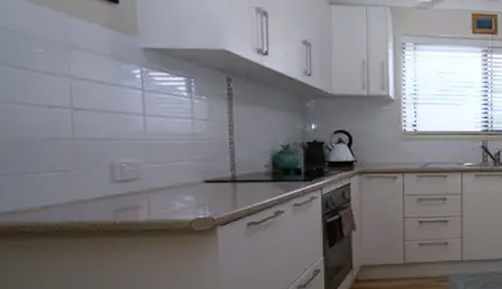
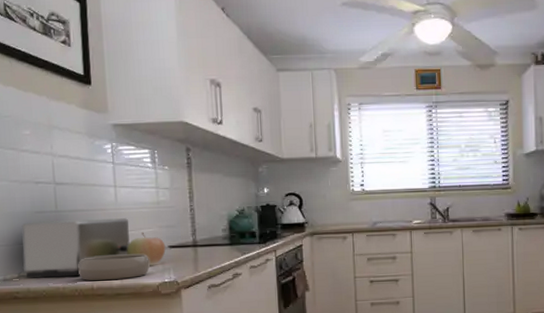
toaster: none [30,149,160,212] -> present [21,218,130,279]
bowl: none [97,188,183,216] -> present [77,253,151,281]
fruit: none [156,165,201,200] -> present [126,232,166,265]

